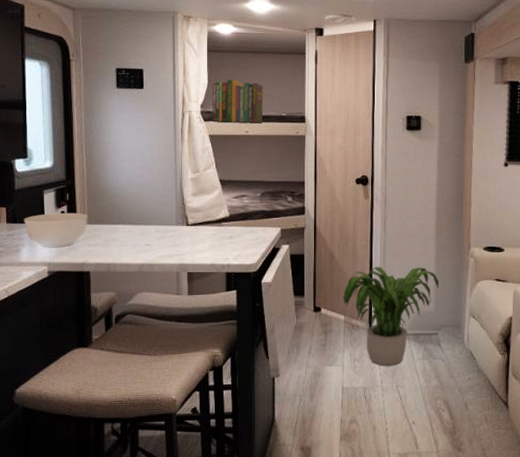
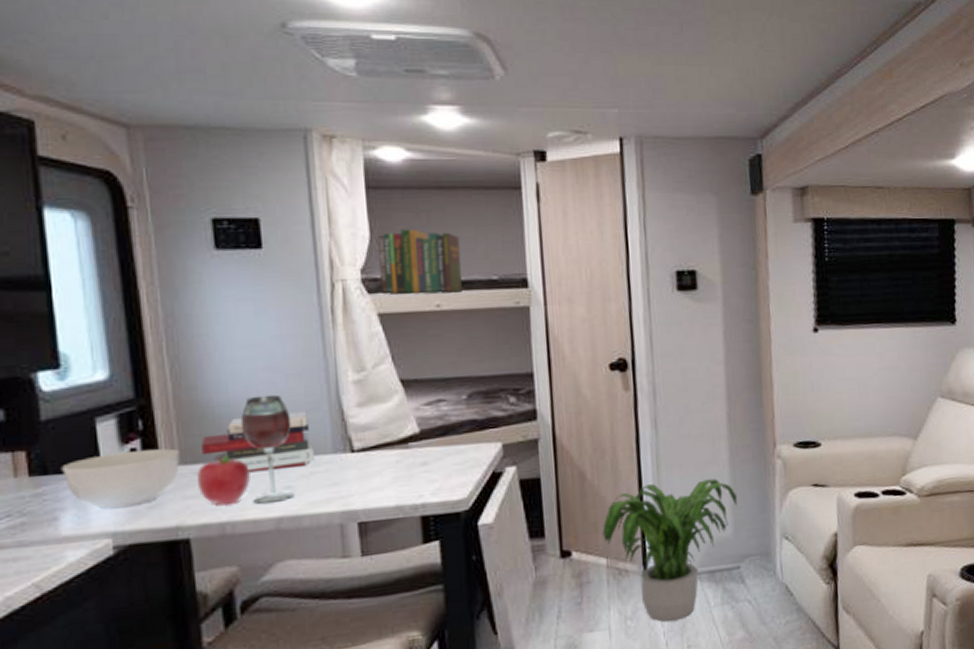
fruit: none [97,220,126,252] -> present [197,455,250,504]
books: none [100,196,164,233] -> present [201,411,314,473]
wineglass: none [123,184,153,254] -> present [240,394,295,504]

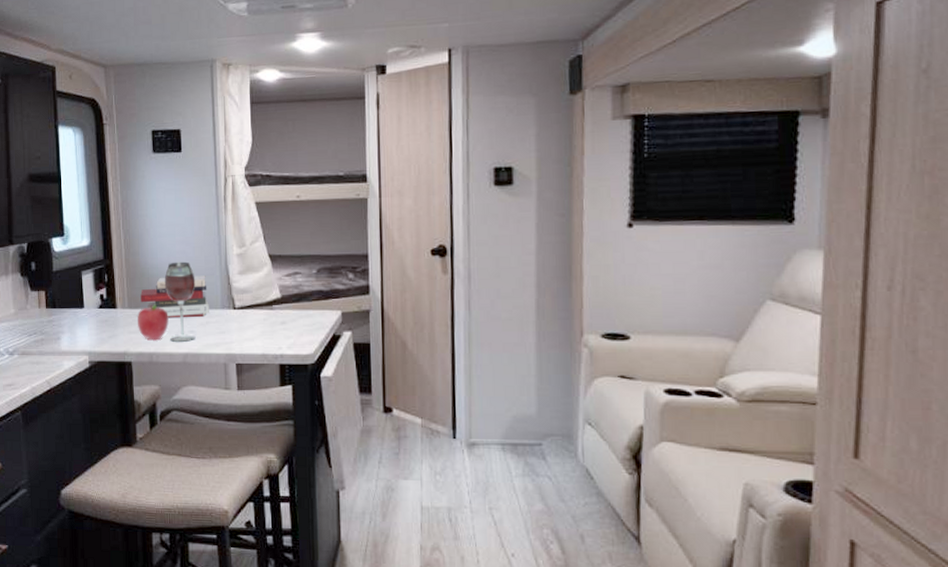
bowl: present [62,448,181,510] -> none [63,295,128,335]
books: present [377,228,462,296] -> none [257,134,317,188]
potted plant: present [602,478,737,622] -> none [419,359,542,484]

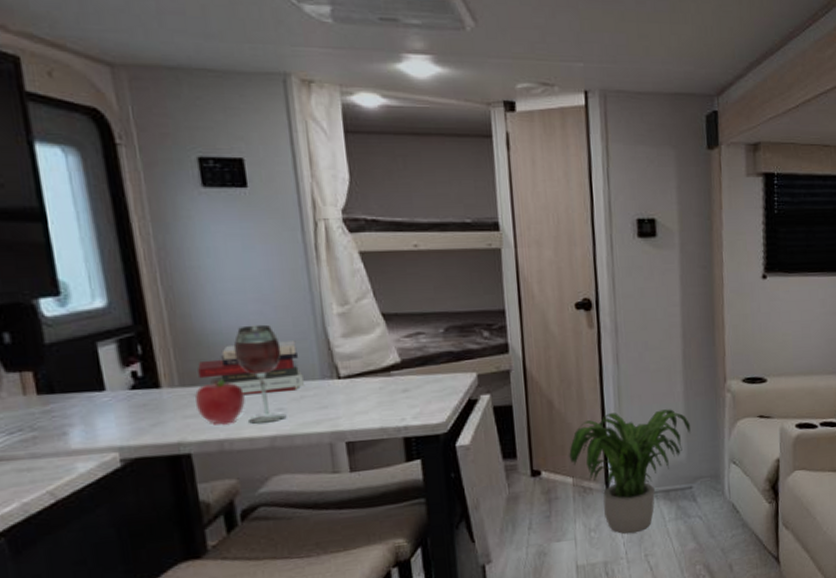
potted plant: none [419,359,542,484] -> present [569,409,690,534]

